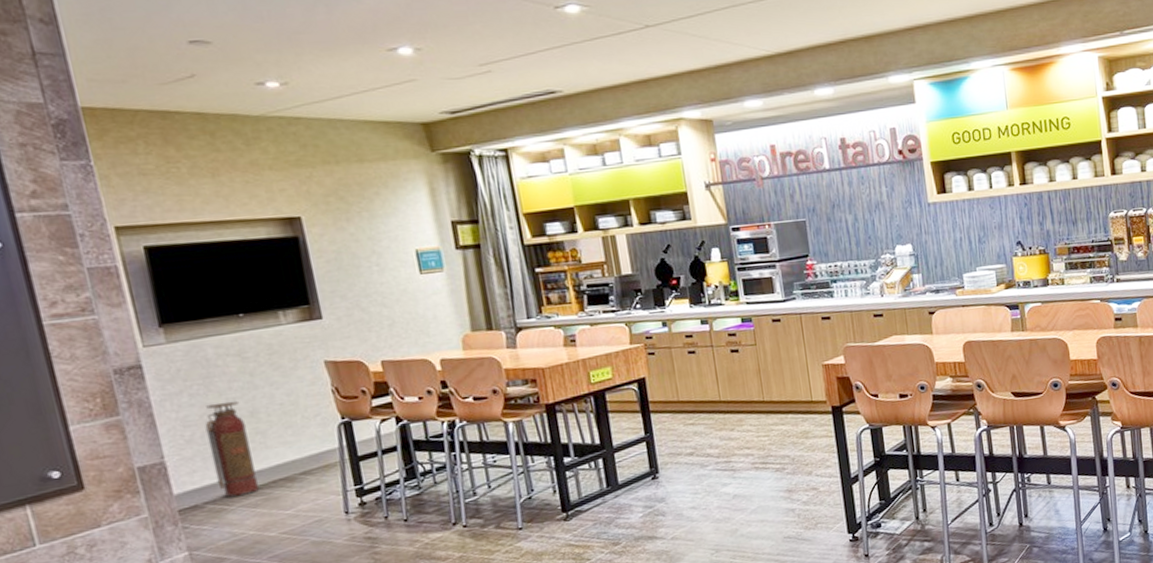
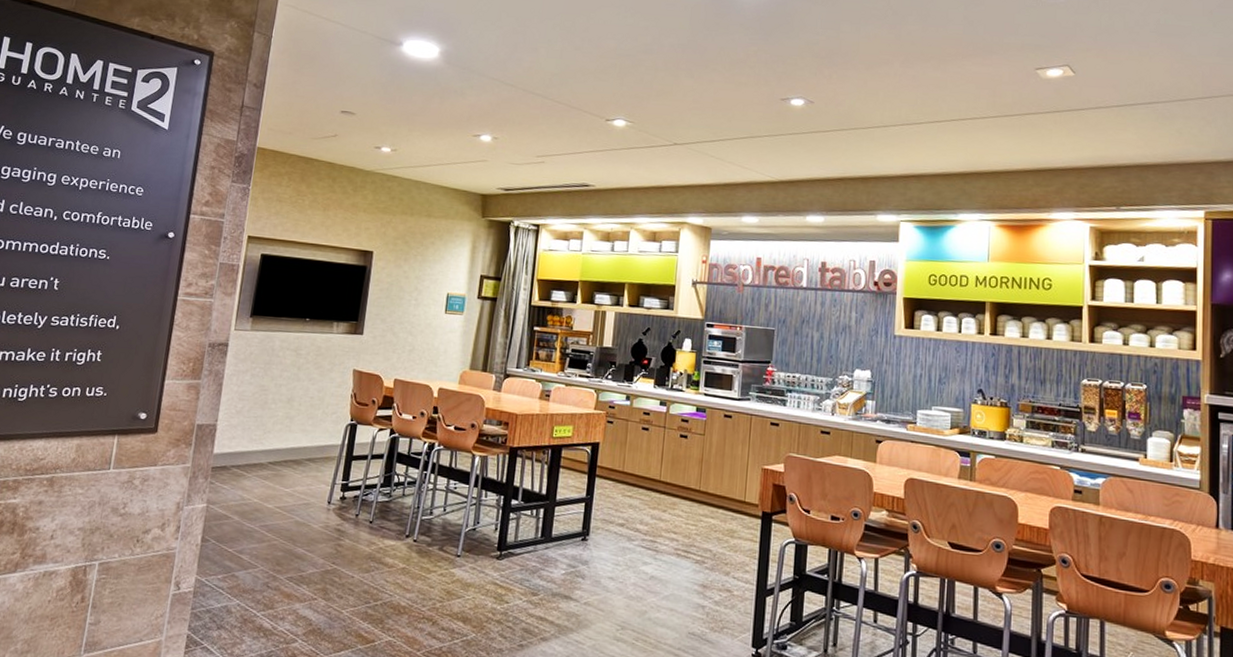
fire extinguisher: present [205,400,261,497] -> none [246,386,284,467]

